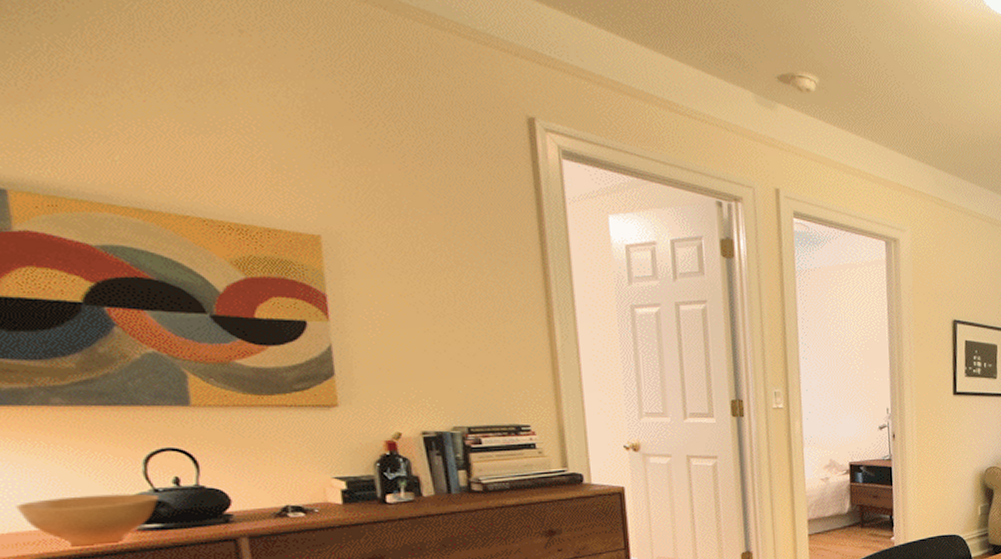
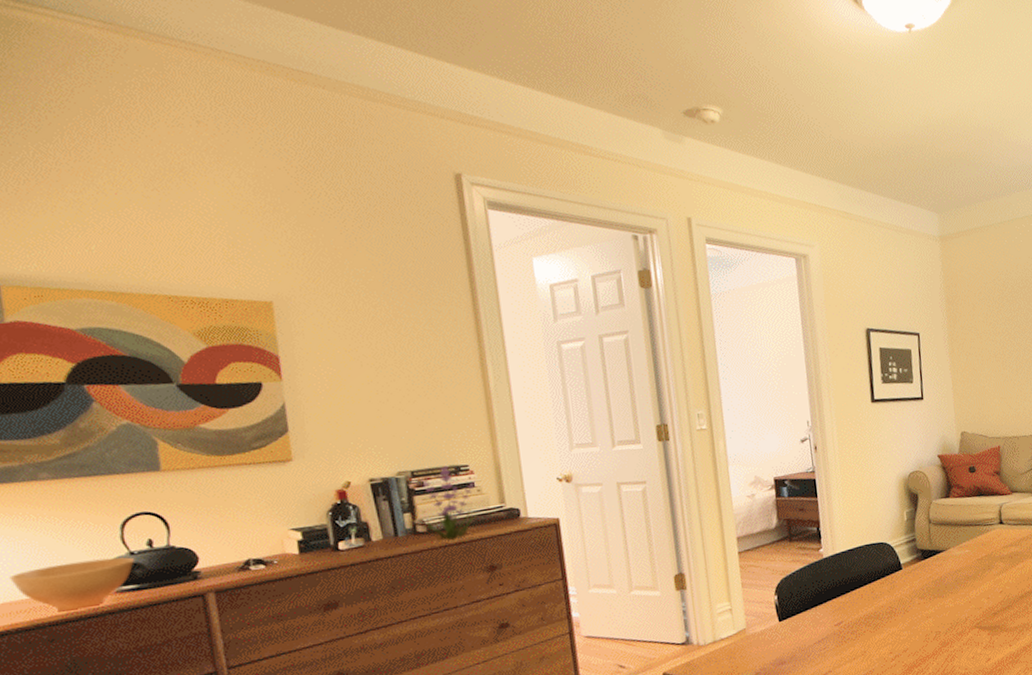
plant: none [477,424,537,503] -> present [422,465,477,542]

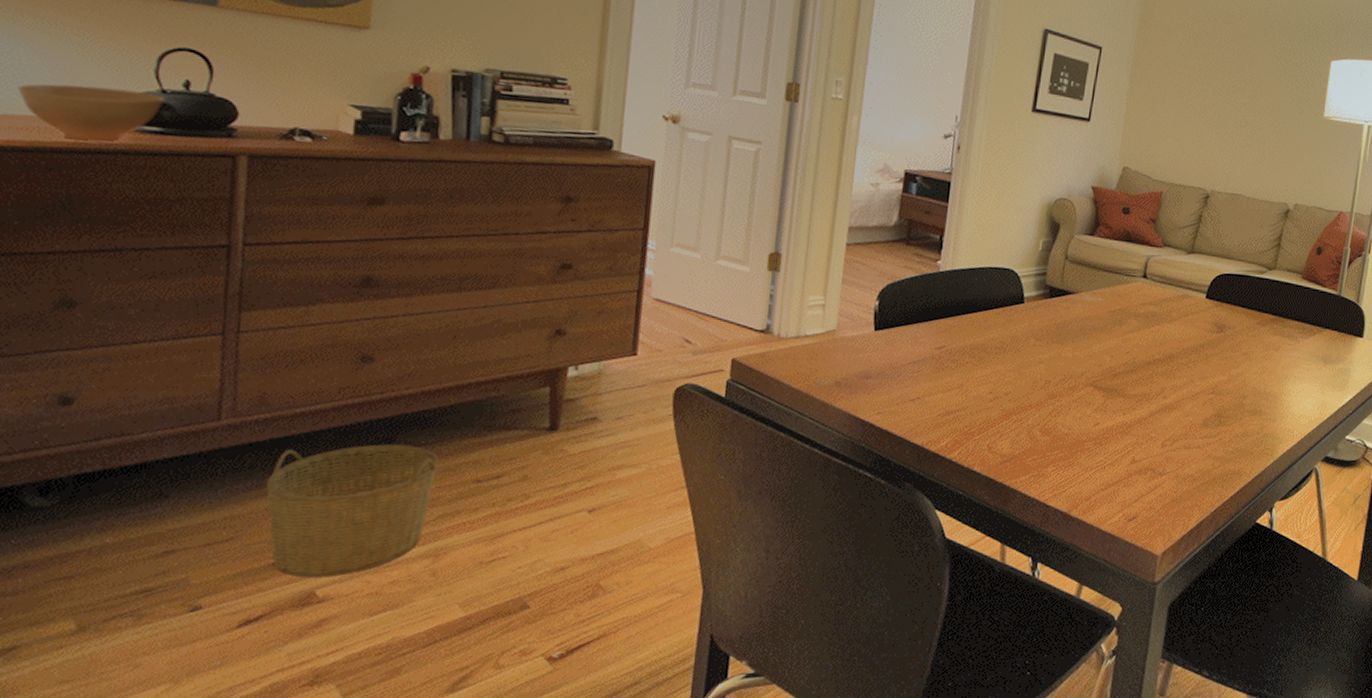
plant: present [422,465,477,542] -> none [499,73,569,160]

